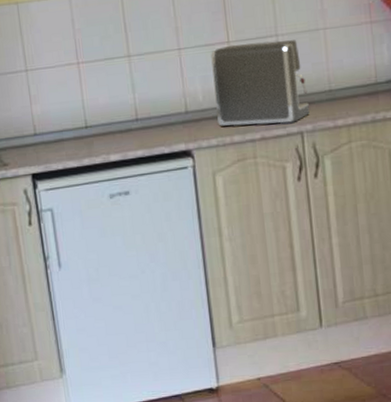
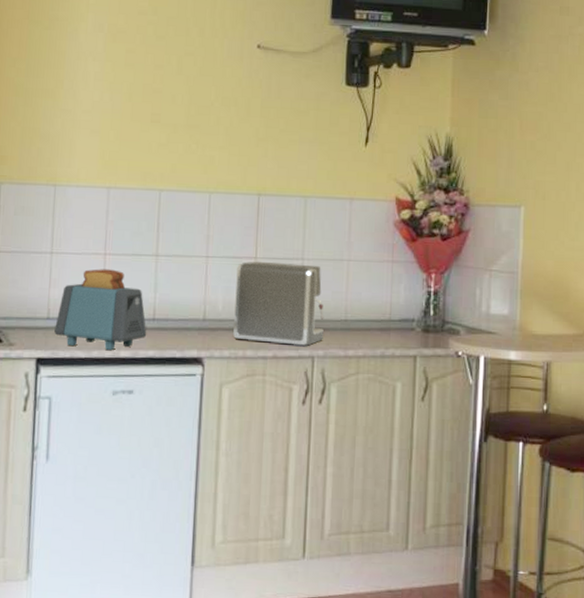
toaster: none [43,77,133,158] -> present [54,269,147,351]

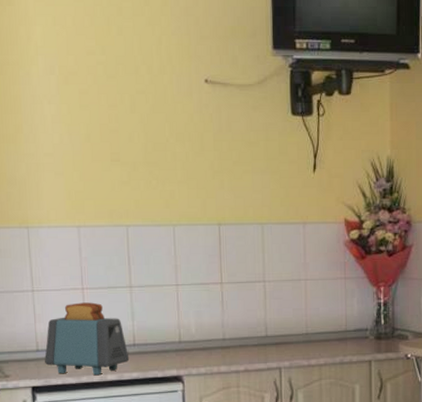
coffee maker: present [233,261,324,347] -> none [205,286,288,360]

